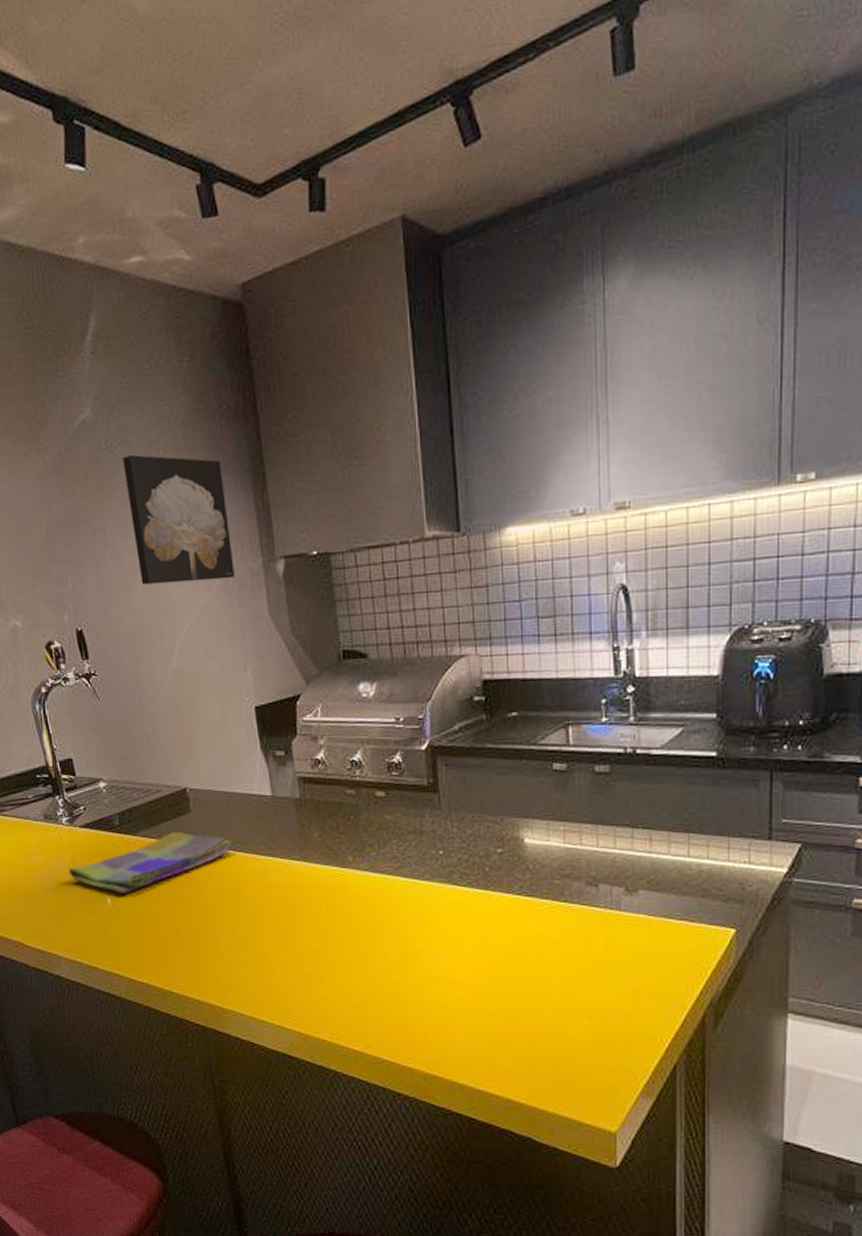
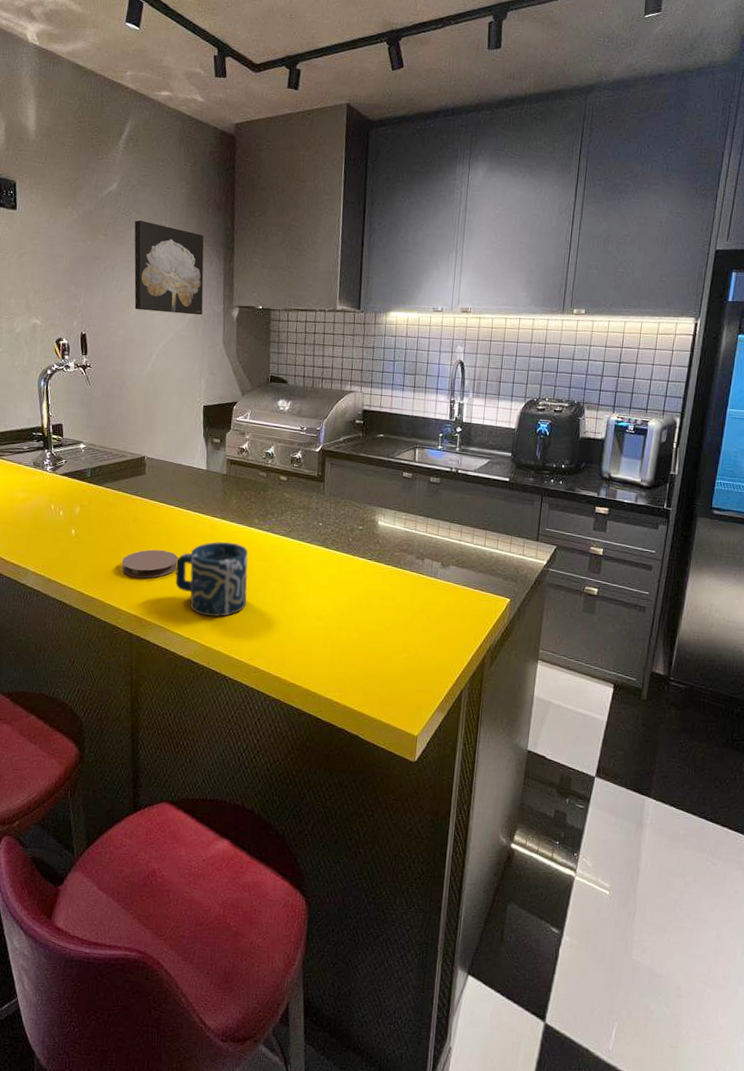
dish towel: present [68,832,232,894] -> none [45,487,173,528]
coaster: none [177,913,252,953] -> present [121,549,178,579]
cup: none [248,891,353,995] -> present [175,541,249,617]

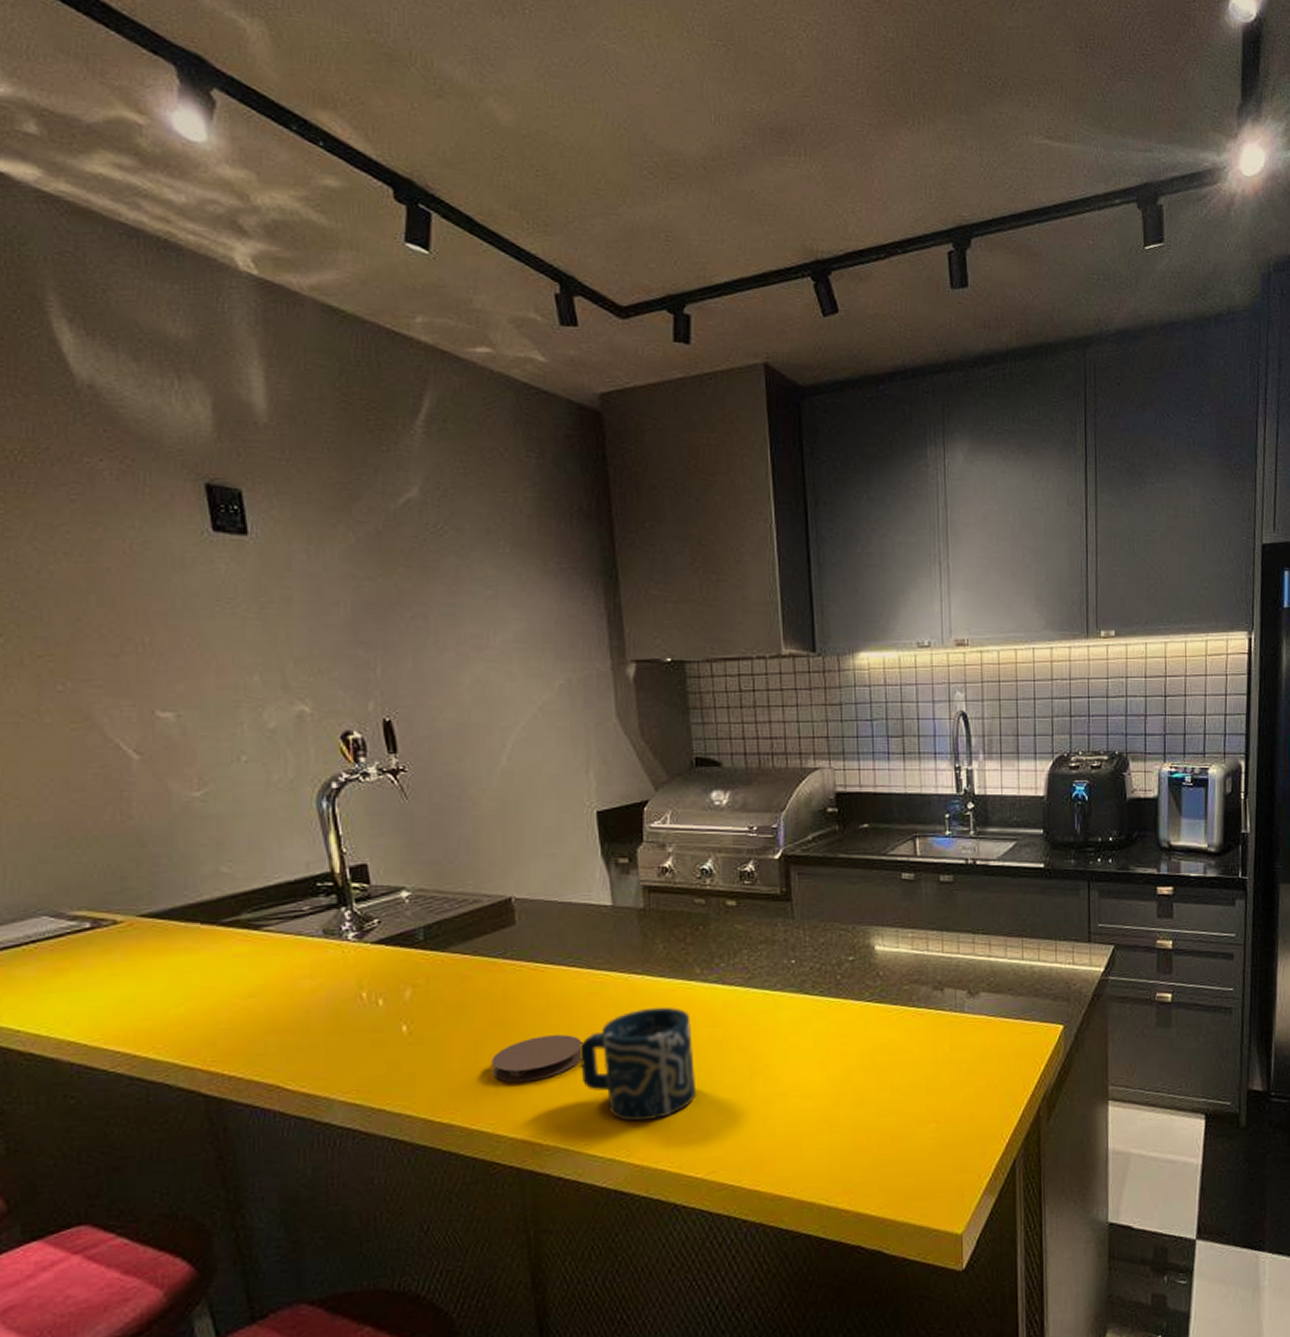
wall art: present [134,220,204,316] -> none [453,541,579,679]

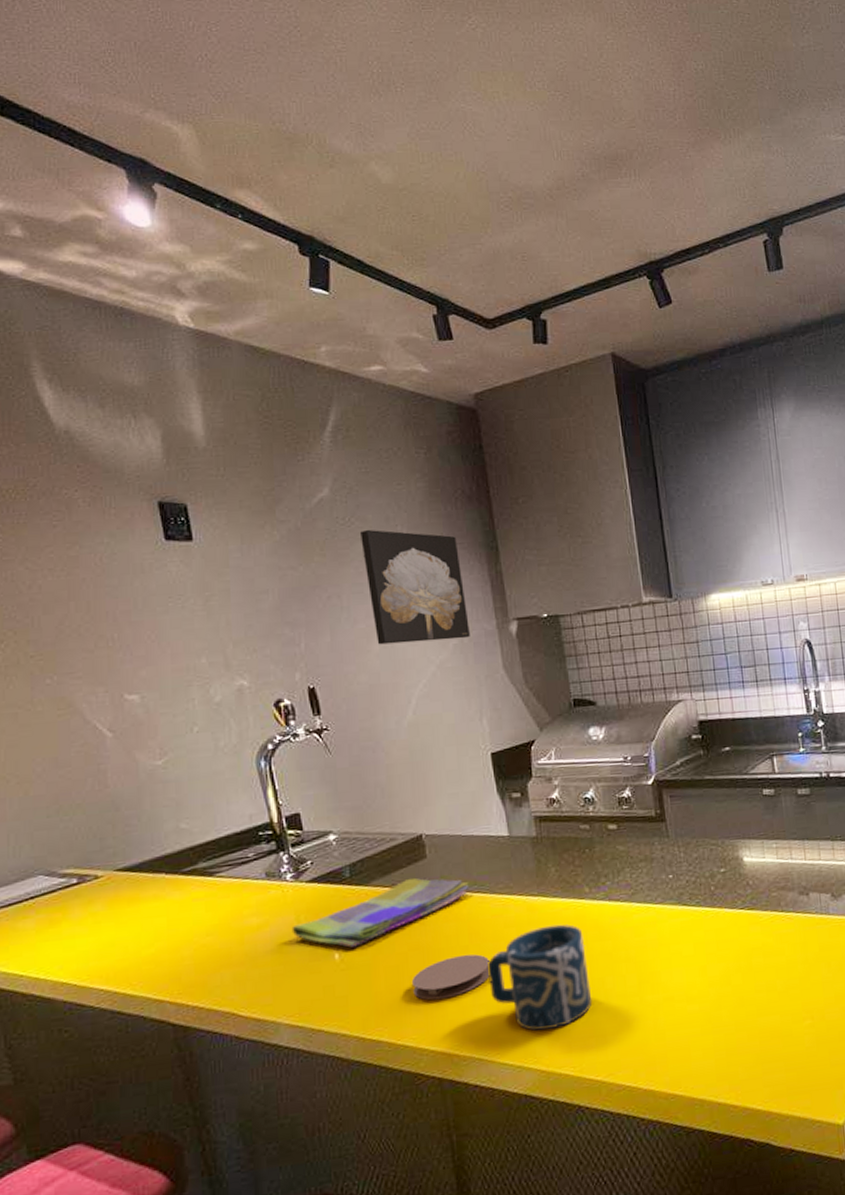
dish towel: none [352,947,564,1020] -> present [291,878,470,948]
wall art: none [453,541,579,679] -> present [359,529,470,645]

